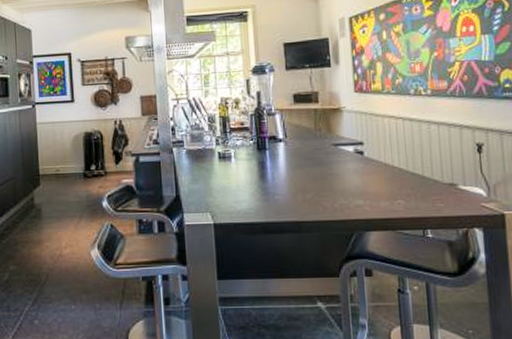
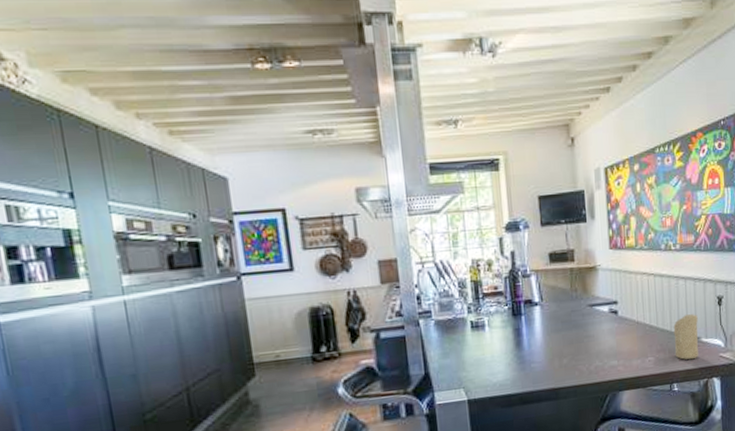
candle: none [425,160,456,207] -> present [673,314,698,360]

